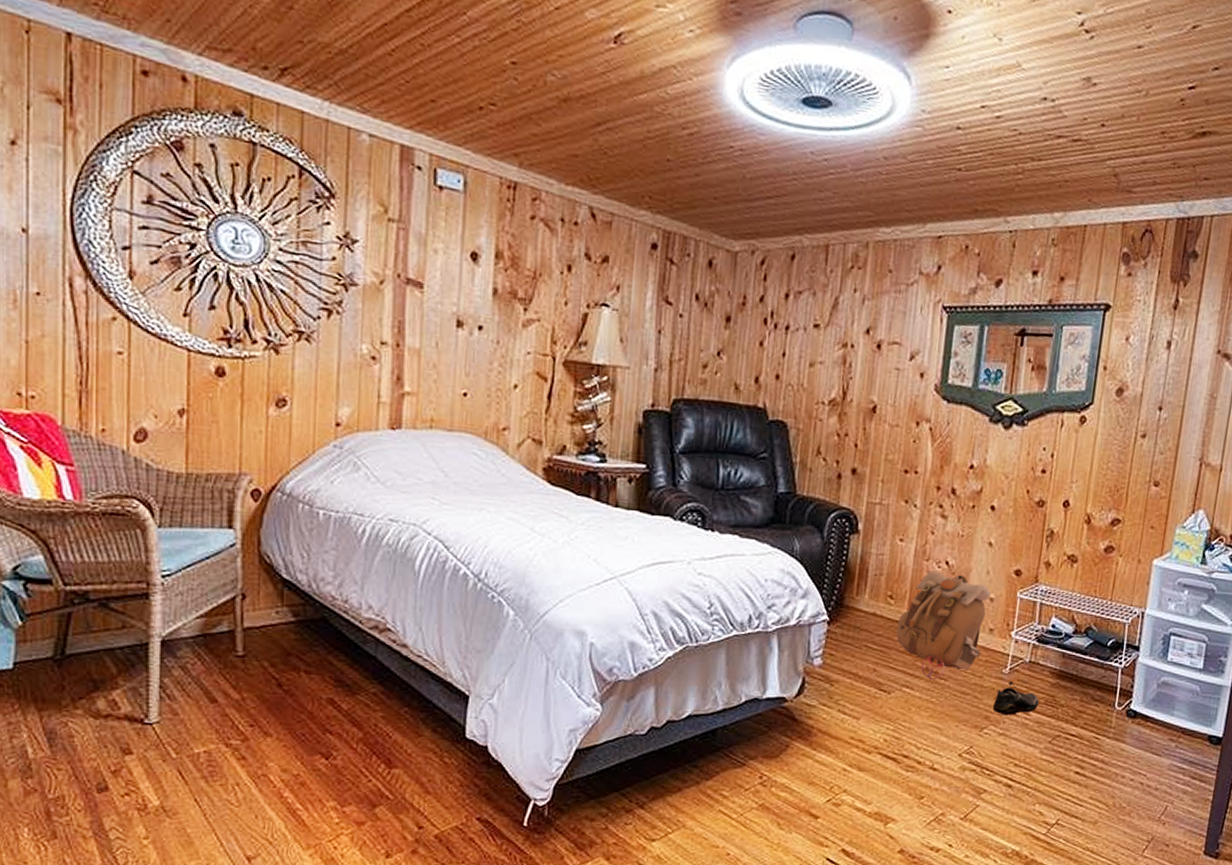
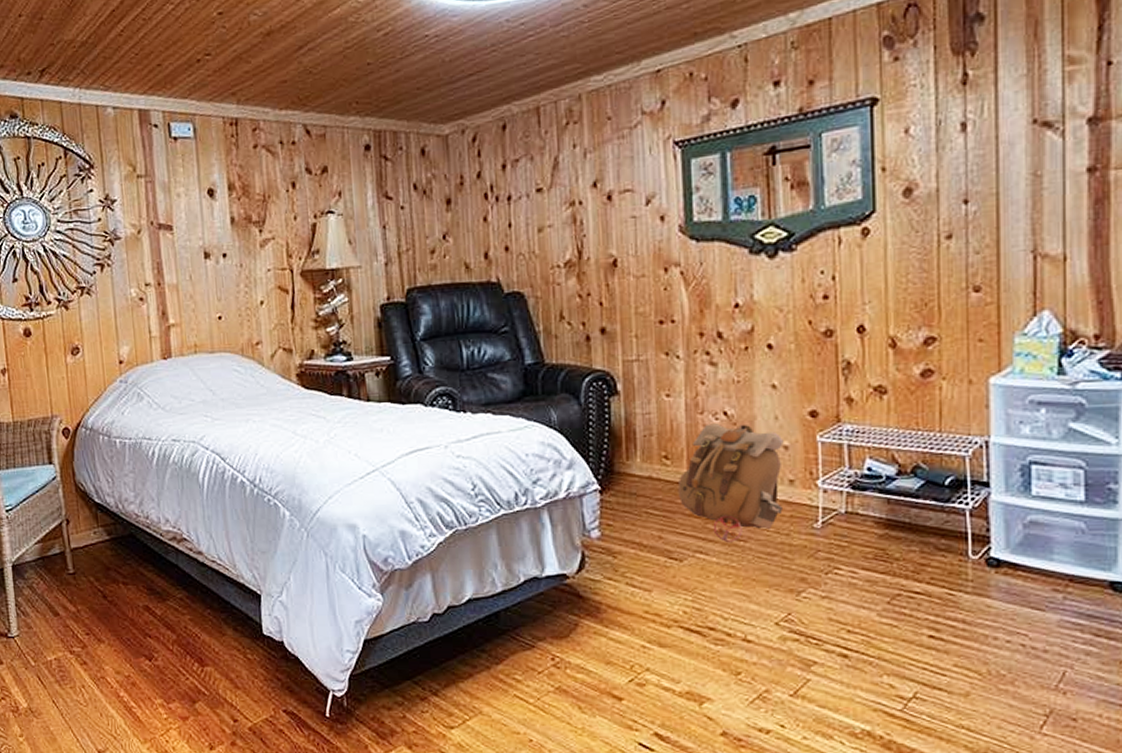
shoe: present [992,681,1040,715] -> none [808,537,867,575]

